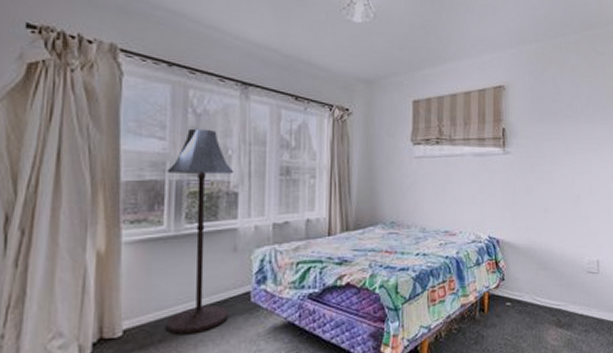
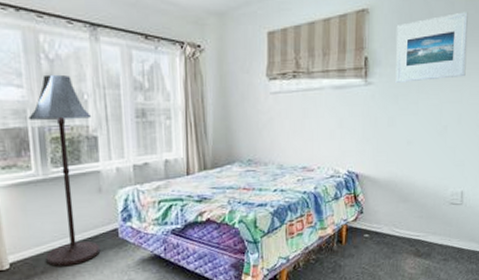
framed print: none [530,93,593,153] -> present [395,12,468,83]

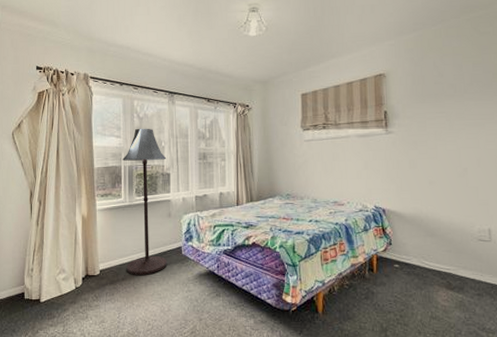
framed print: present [395,12,468,83] -> none [410,72,480,132]

